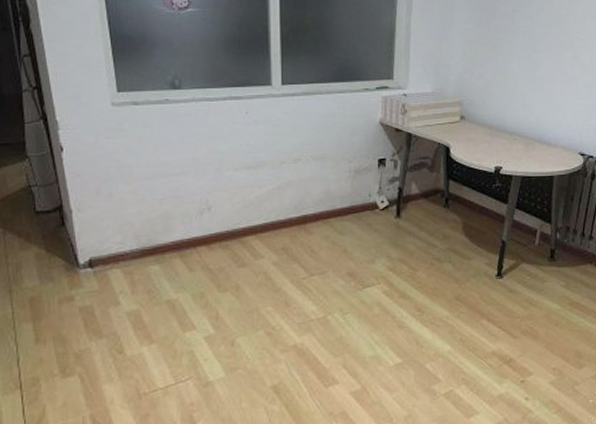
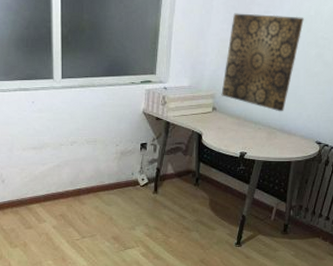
wall art: none [469,12,556,120] -> present [221,13,304,112]

